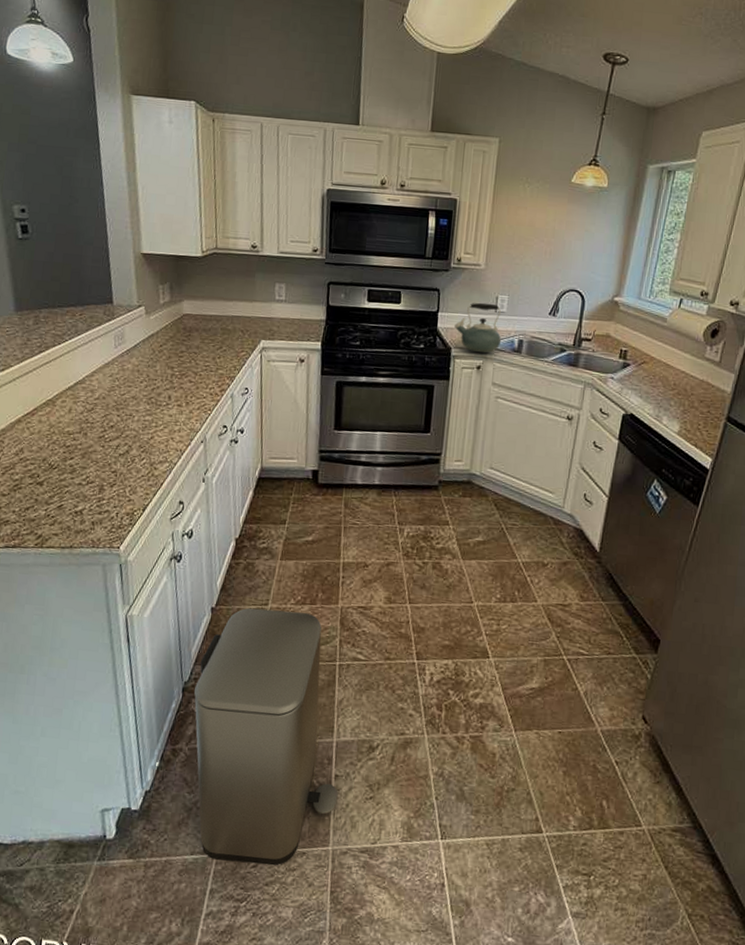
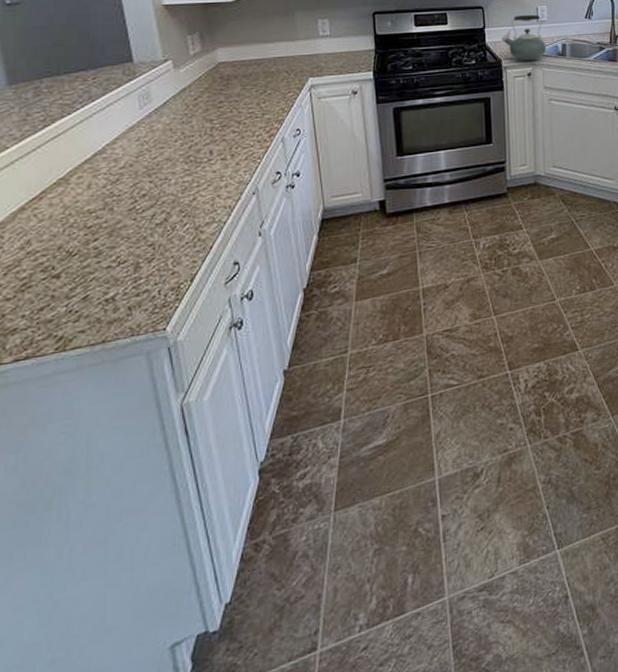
pedal bin: present [194,607,338,866] -> none [274,350,448,658]

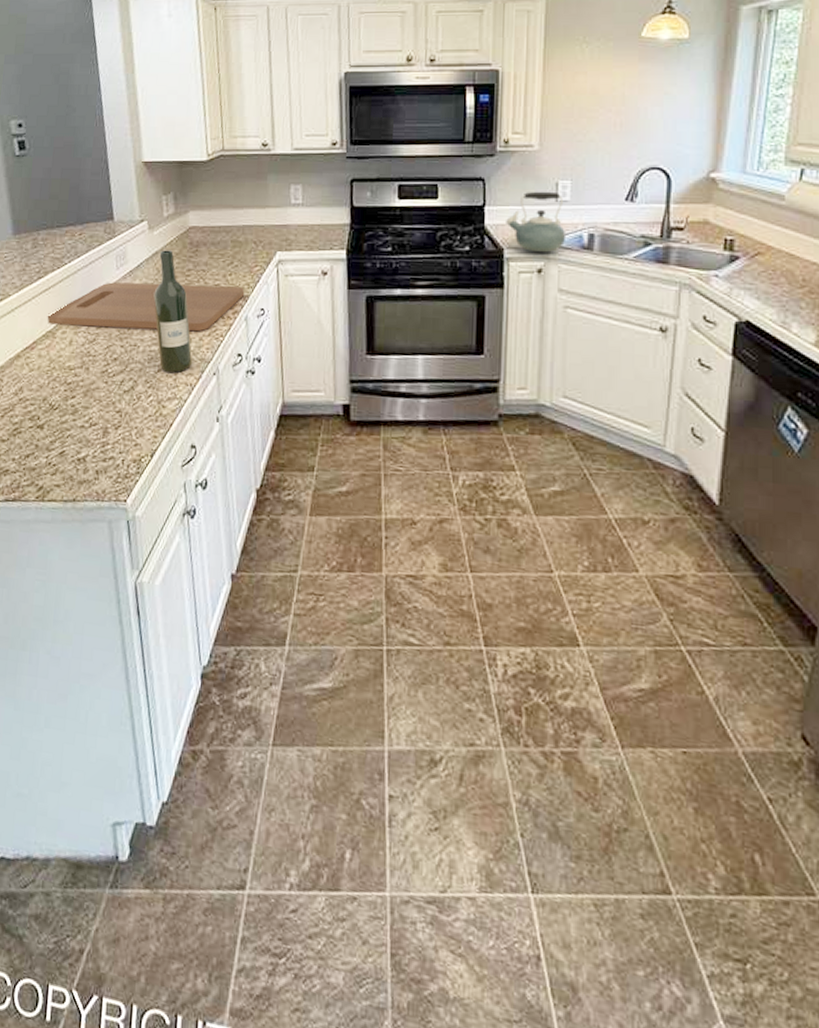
cutting board: none [57,112,279,171] -> present [47,282,244,332]
wine bottle: none [184,85,231,199] -> present [153,250,193,373]

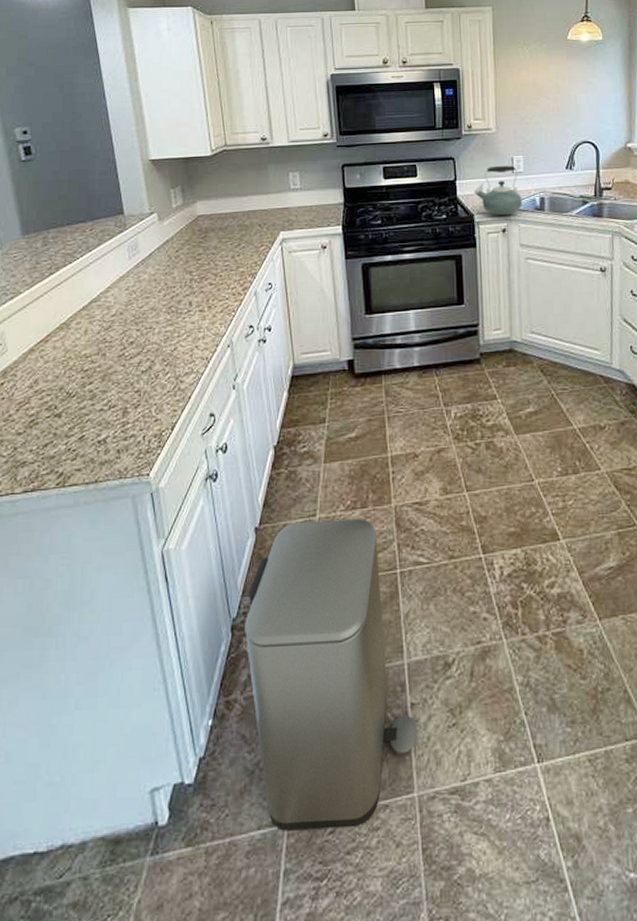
cutting board: present [47,282,244,332] -> none [60,265,252,317]
wine bottle: present [153,250,193,373] -> none [166,238,208,349]
pedal bin: none [215,575,394,912] -> present [245,519,417,831]

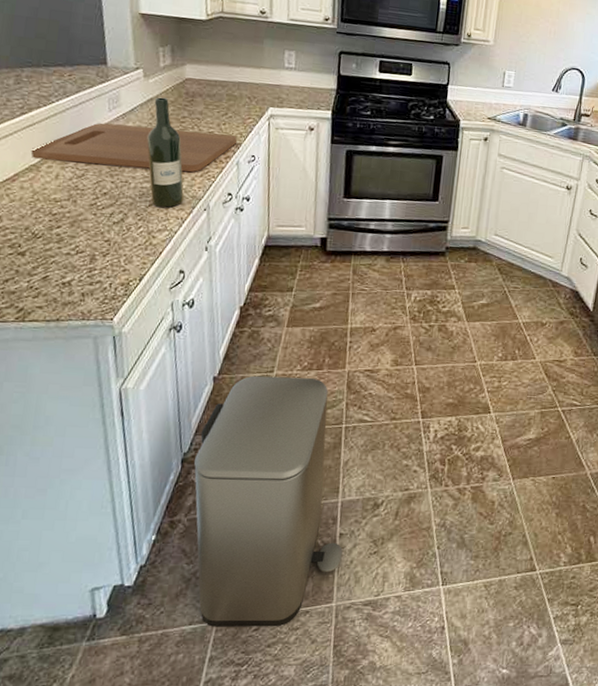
cutting board: none [60,265,252,317] -> present [31,122,237,173]
wine bottle: none [166,238,208,349] -> present [146,97,185,208]
kettle: present [474,165,523,215] -> none [463,77,508,125]

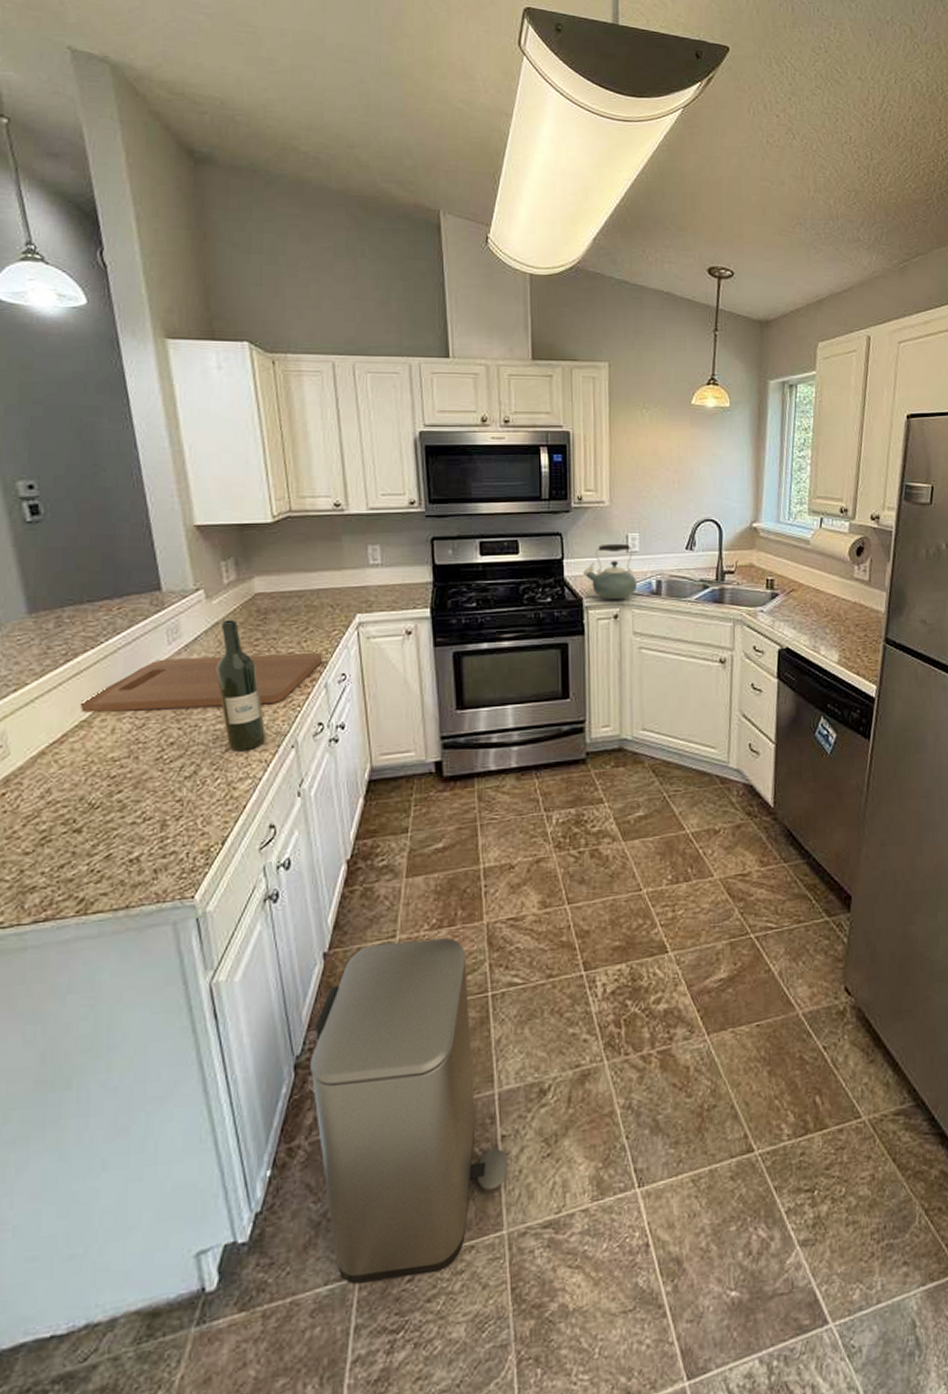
kettle: none [463,77,508,125] -> present [583,543,638,599]

